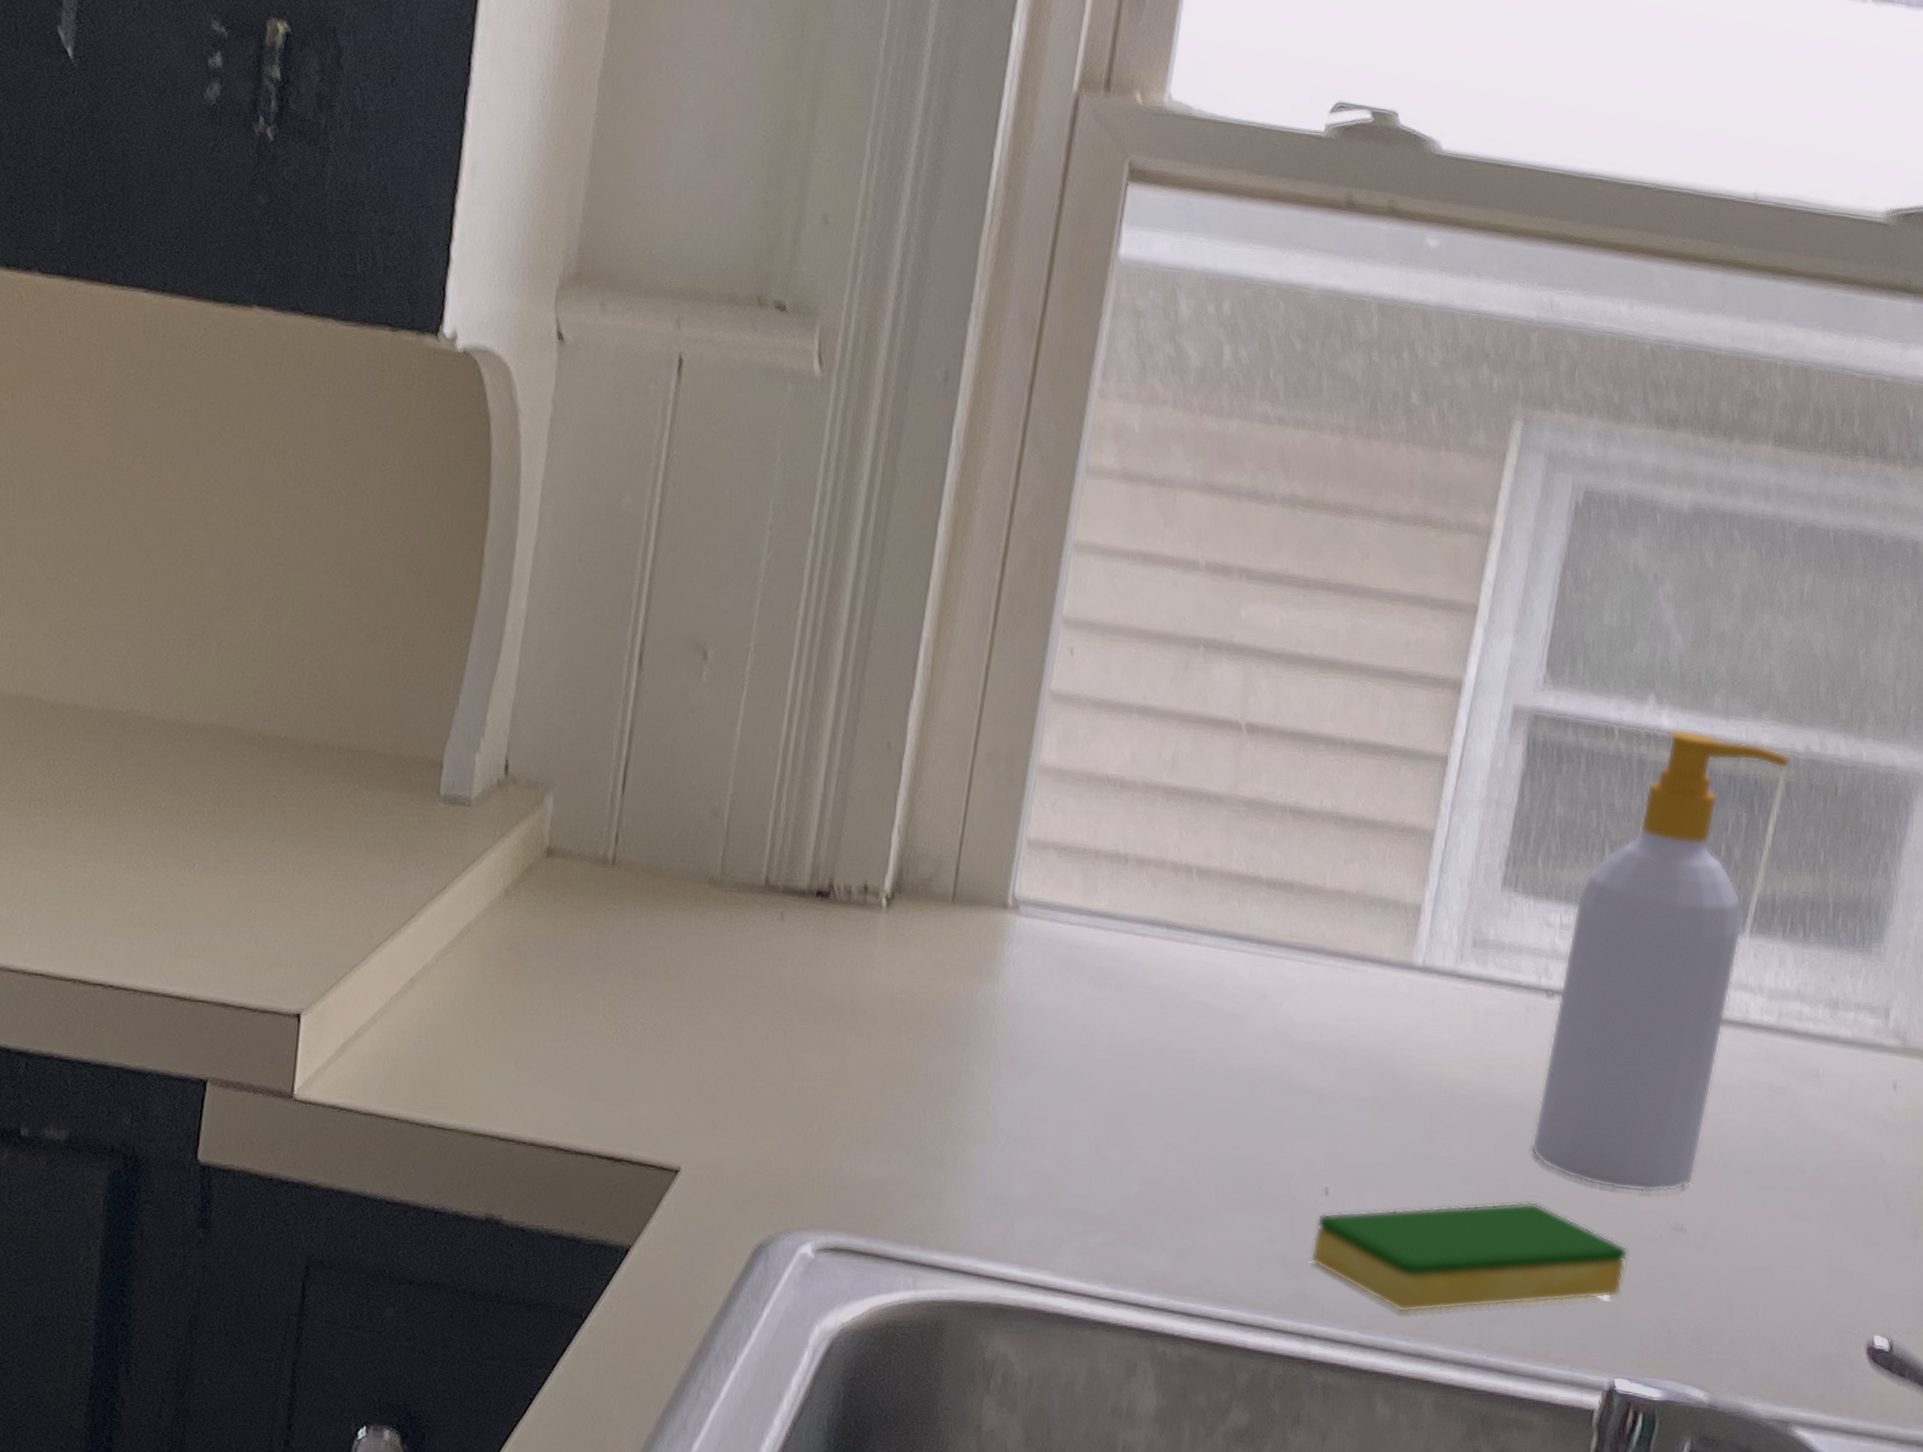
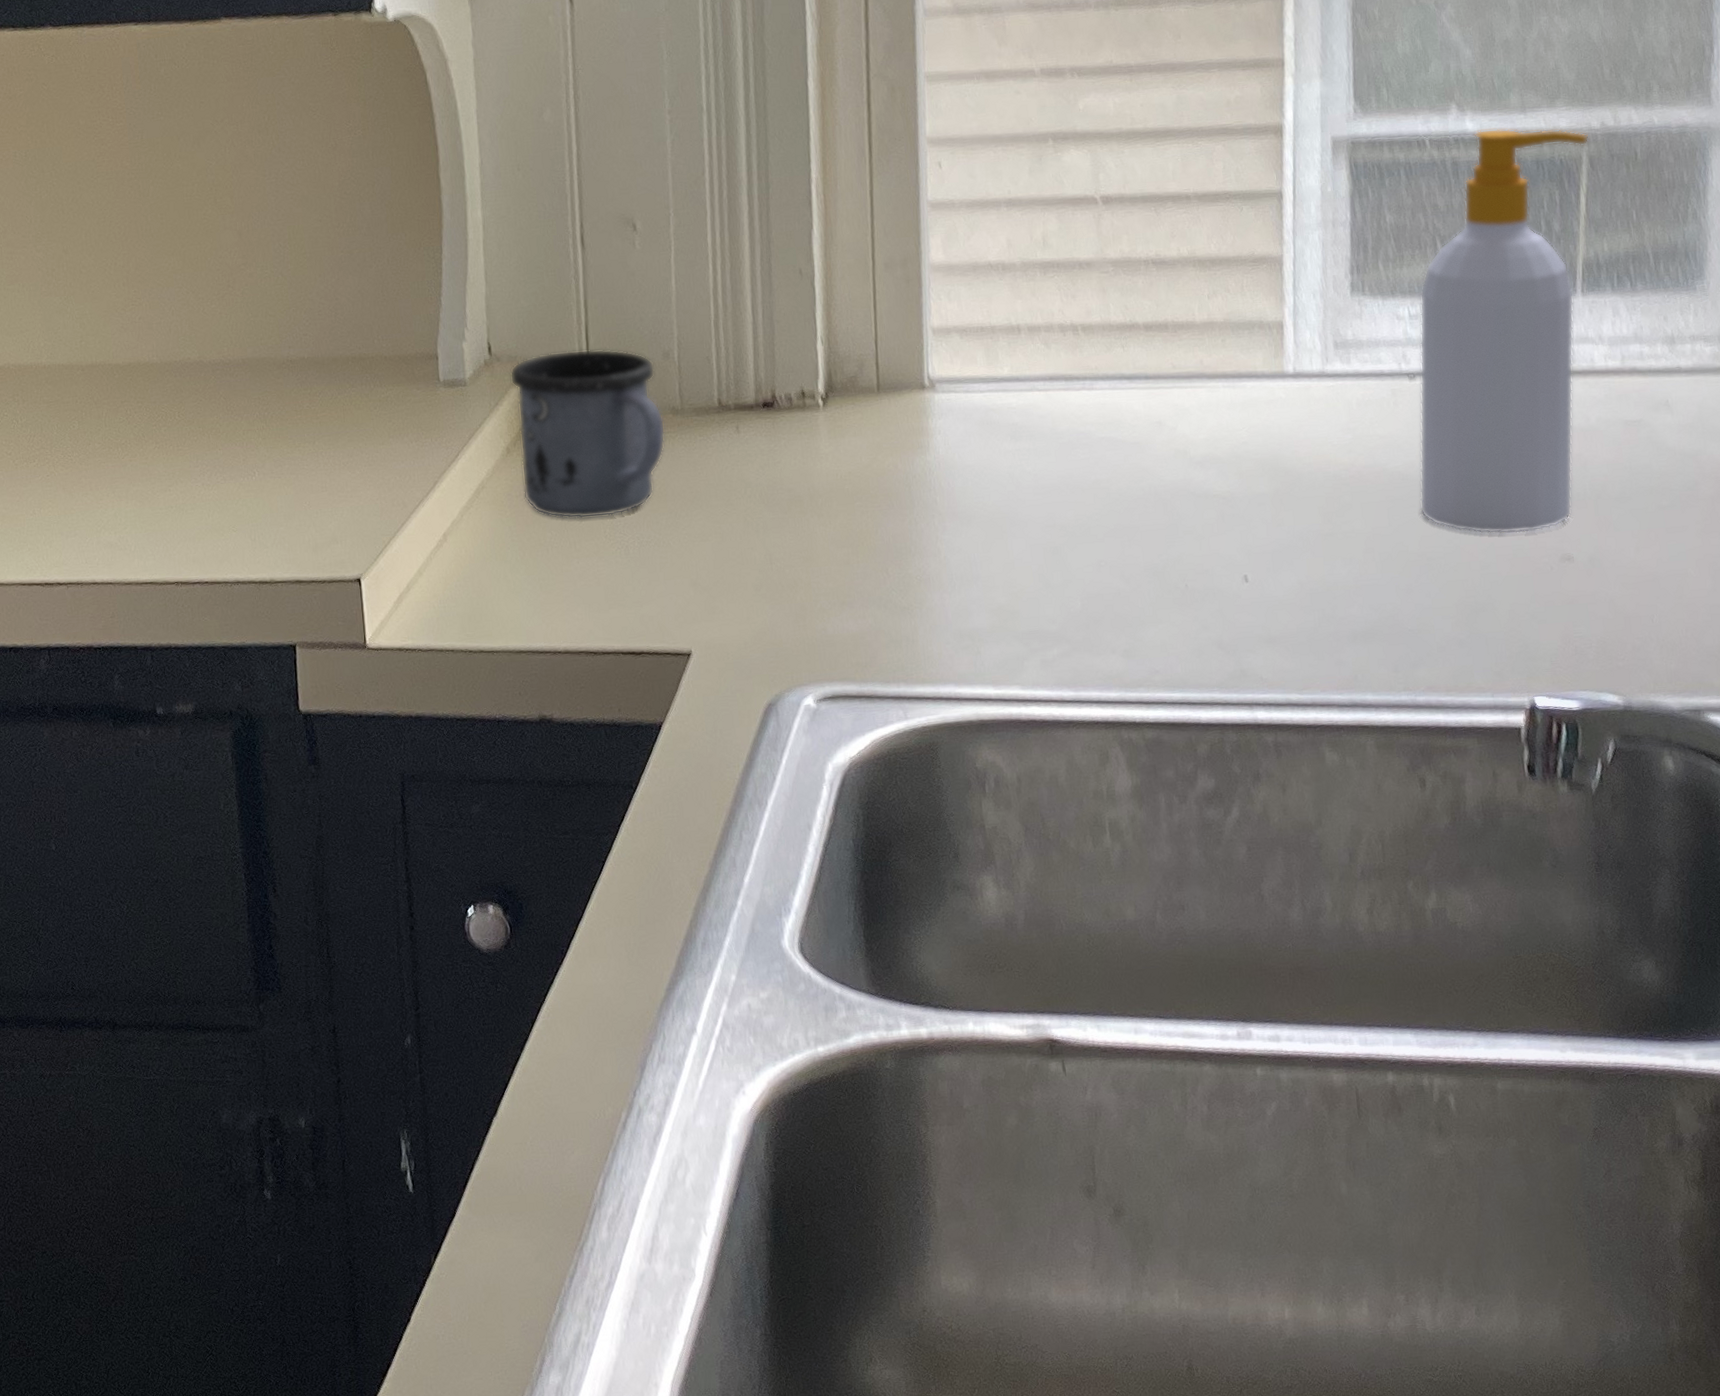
mug: none [516,785,699,993] -> present [510,349,666,519]
dish sponge: present [1310,1201,1628,1313] -> none [1242,556,1526,671]

